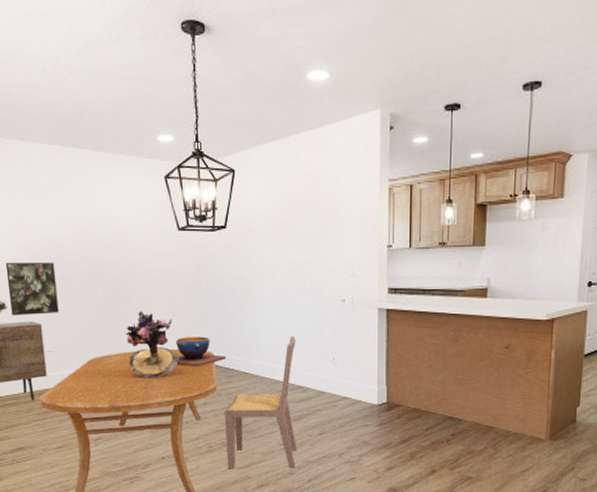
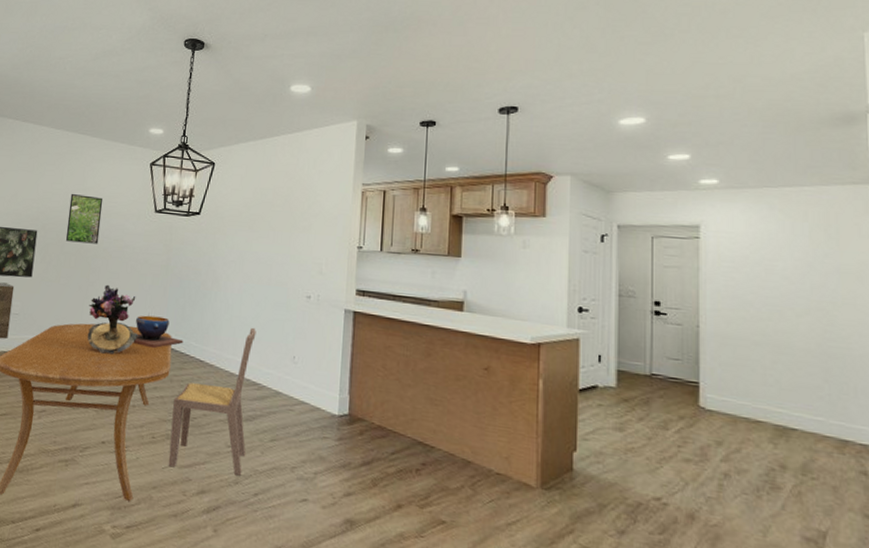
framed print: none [82,219,123,271] -> present [65,194,103,244]

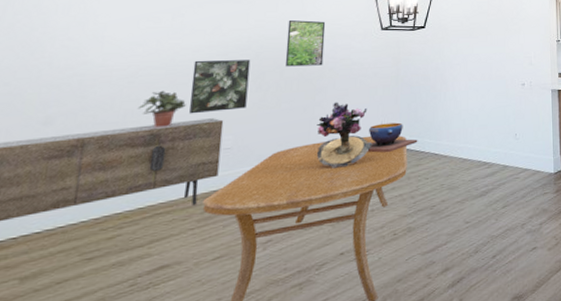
dining chair: present [168,327,256,476] -> none [411,116,483,257]

